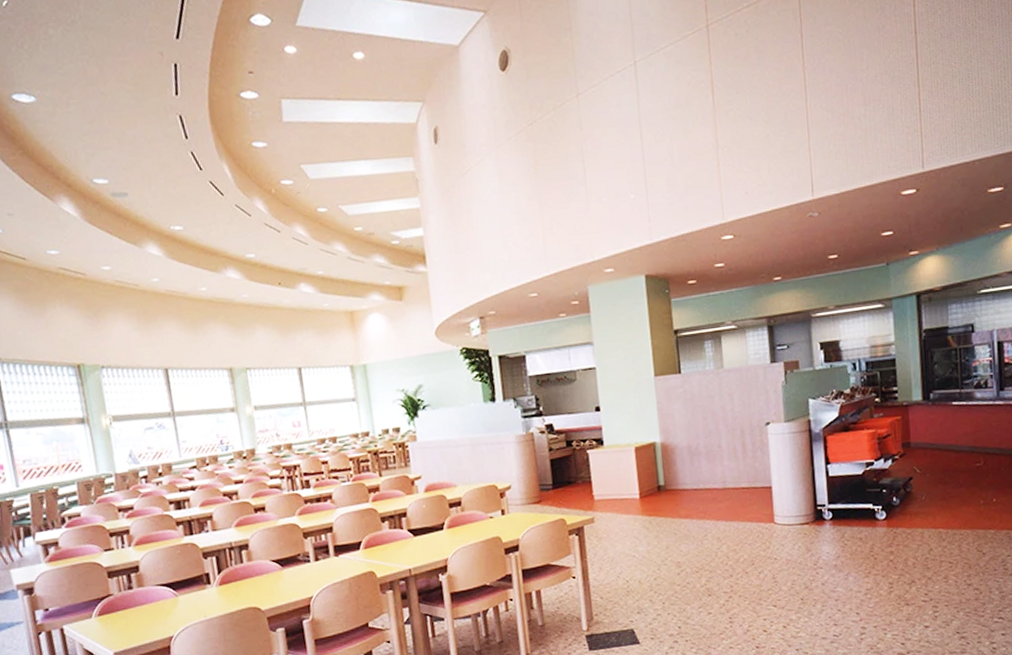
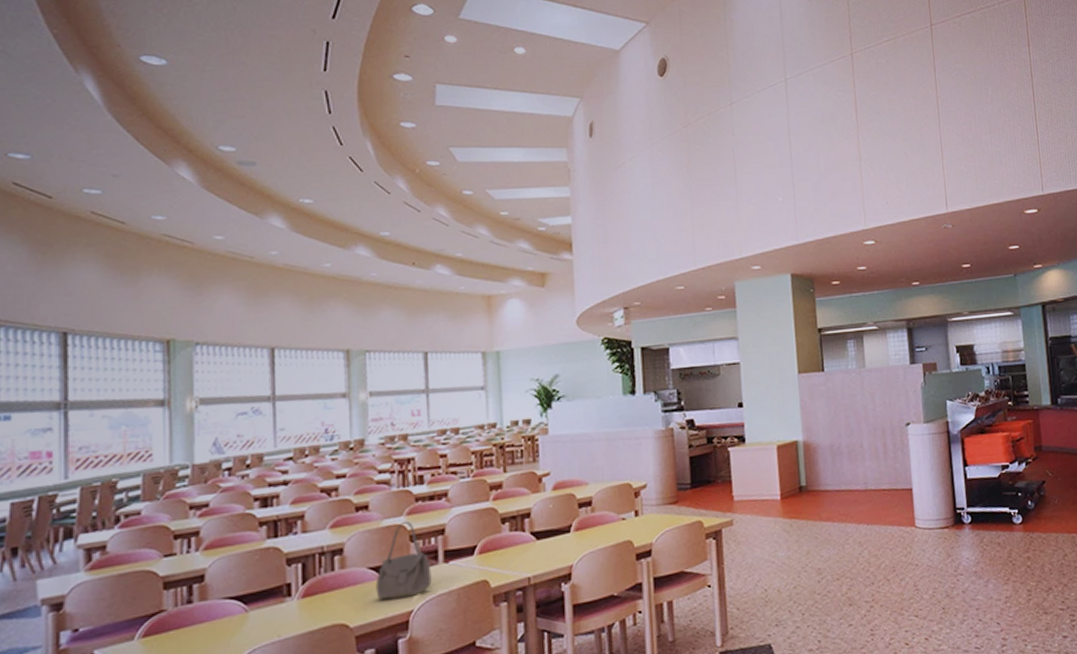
handbag: none [278,520,326,588] -> present [375,520,432,600]

